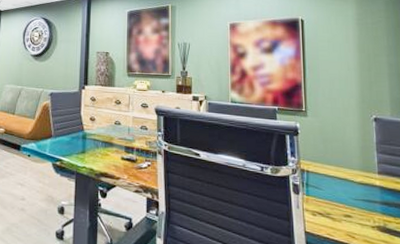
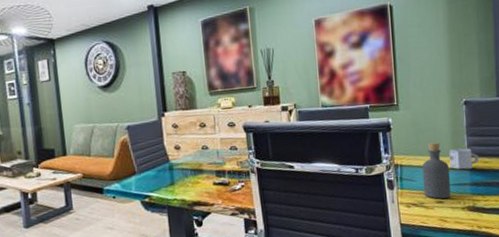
bottle: none [329,152,359,213] -> present [422,142,451,199]
cup: none [358,163,390,187] -> present [449,148,479,170]

